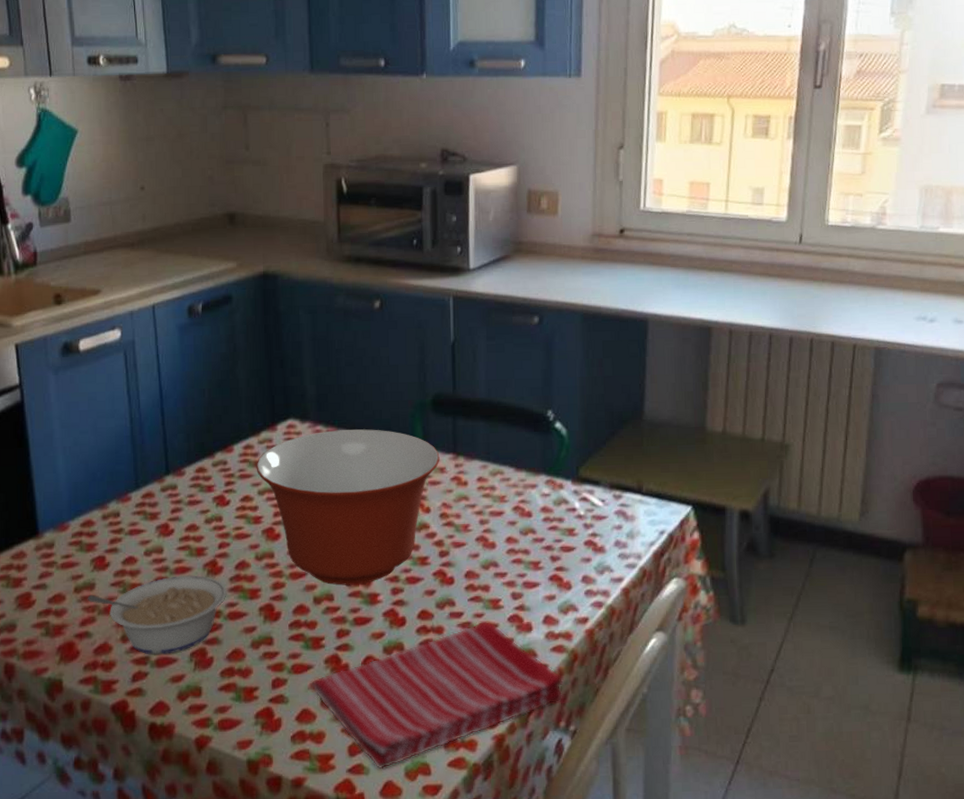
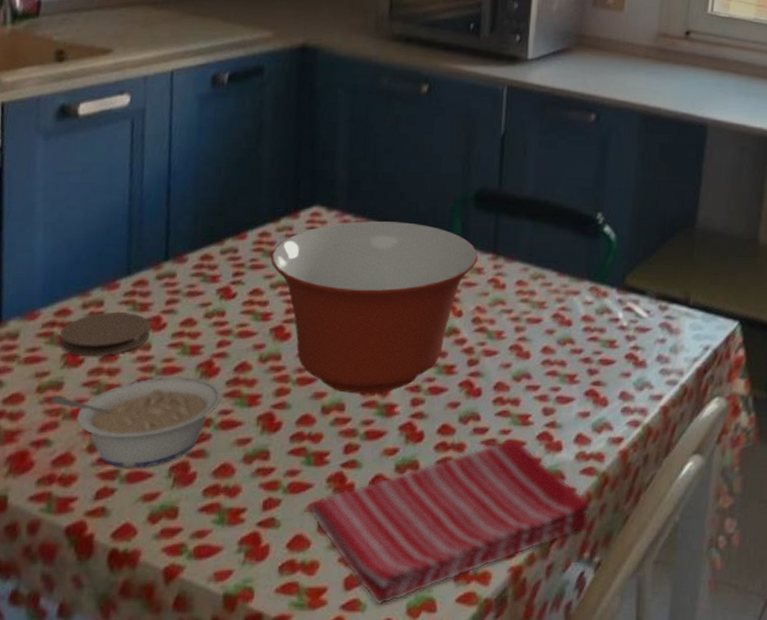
coaster: none [87,521,161,561] -> present [59,312,151,357]

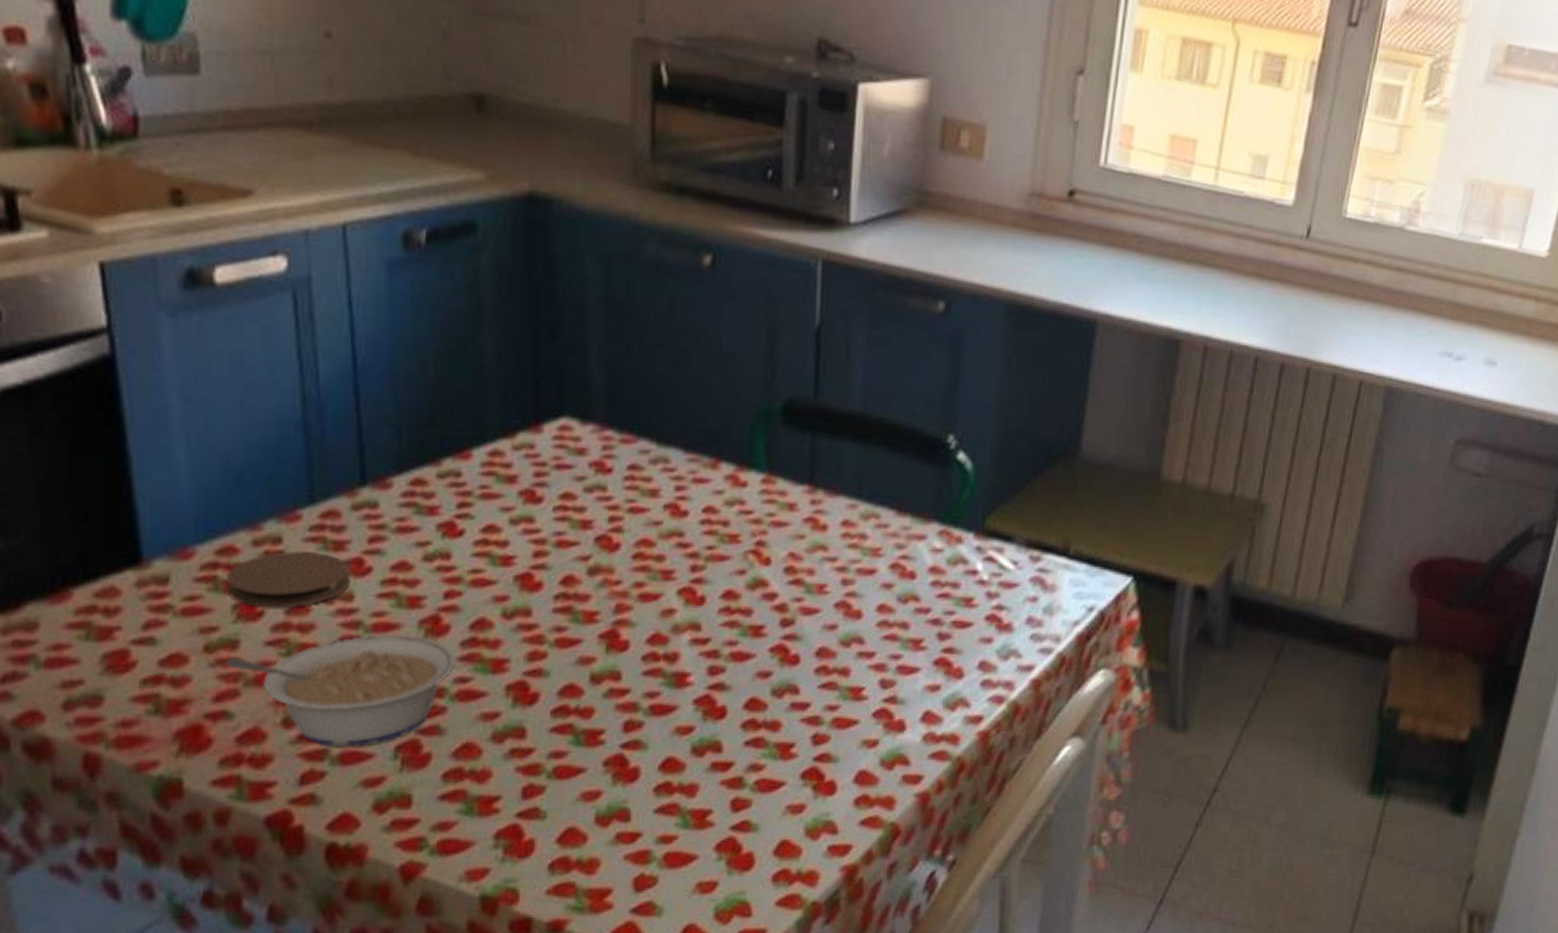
mixing bowl: present [270,221,478,394] -> none [507,438,789,660]
dish towel: present [308,438,592,606] -> none [582,715,944,909]

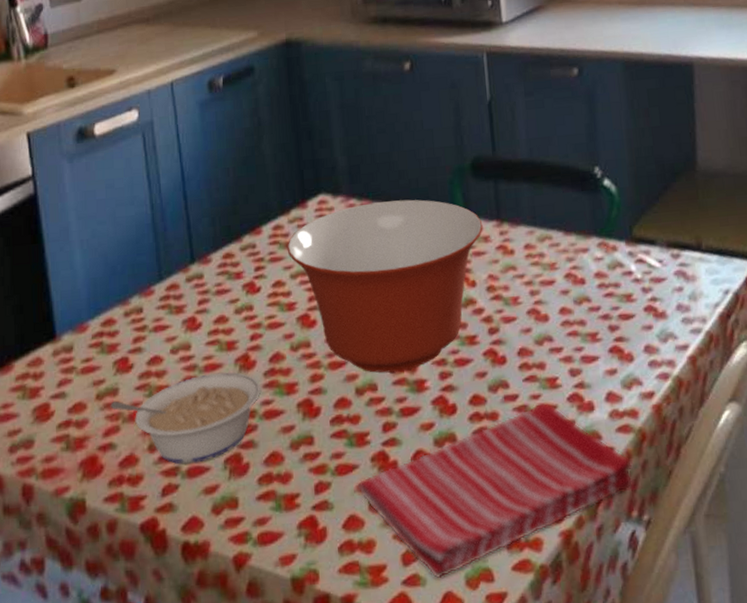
coaster: present [227,552,351,608] -> none [109,316,188,362]
mixing bowl: none [507,438,789,660] -> present [287,199,483,373]
dish towel: none [582,715,944,909] -> present [357,402,633,579]

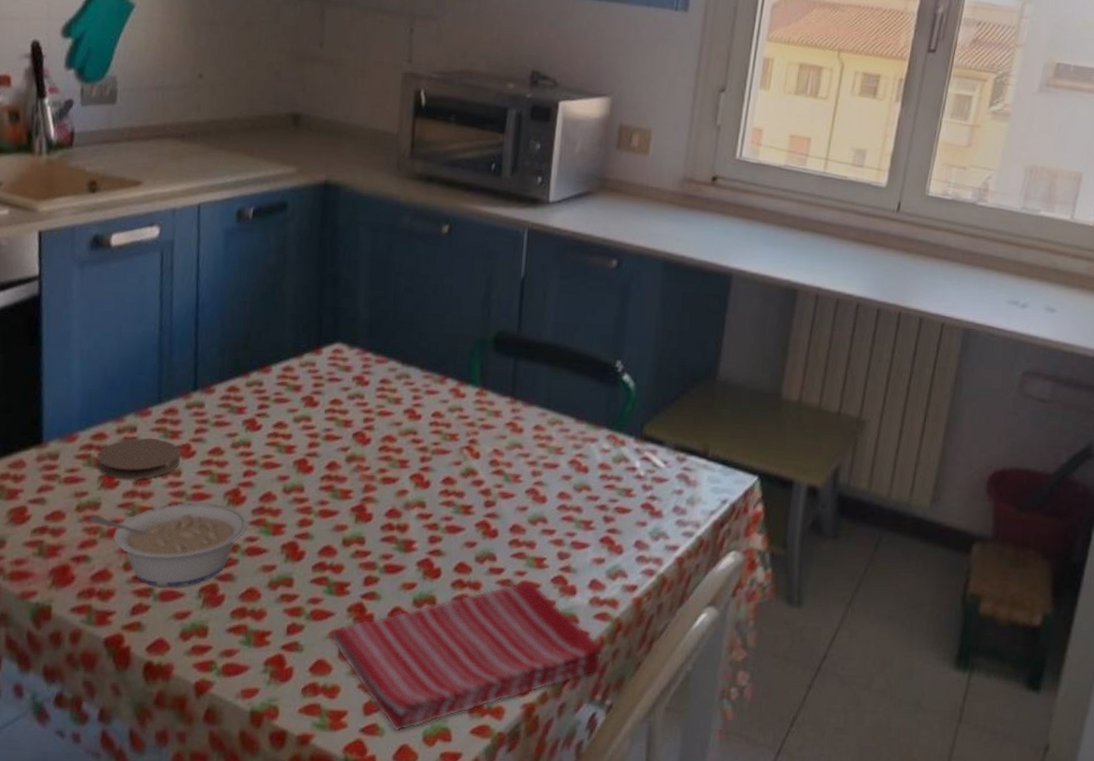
coaster: none [109,316,188,362] -> present [96,438,181,480]
mixing bowl: present [287,199,483,373] -> none [294,360,496,530]

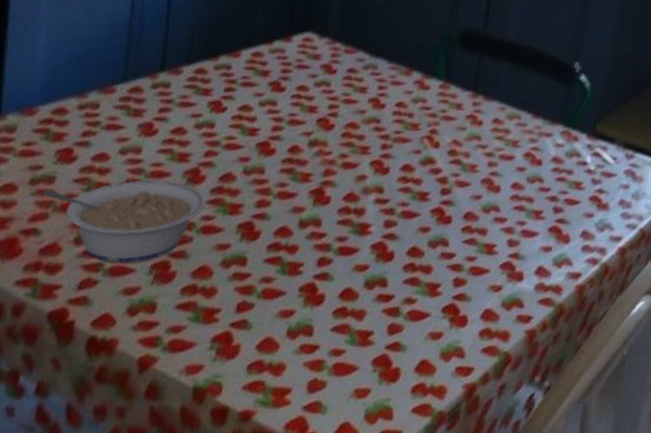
coaster: present [96,438,181,480] -> none [54,114,143,156]
dish towel: present [330,580,604,732] -> none [280,265,546,410]

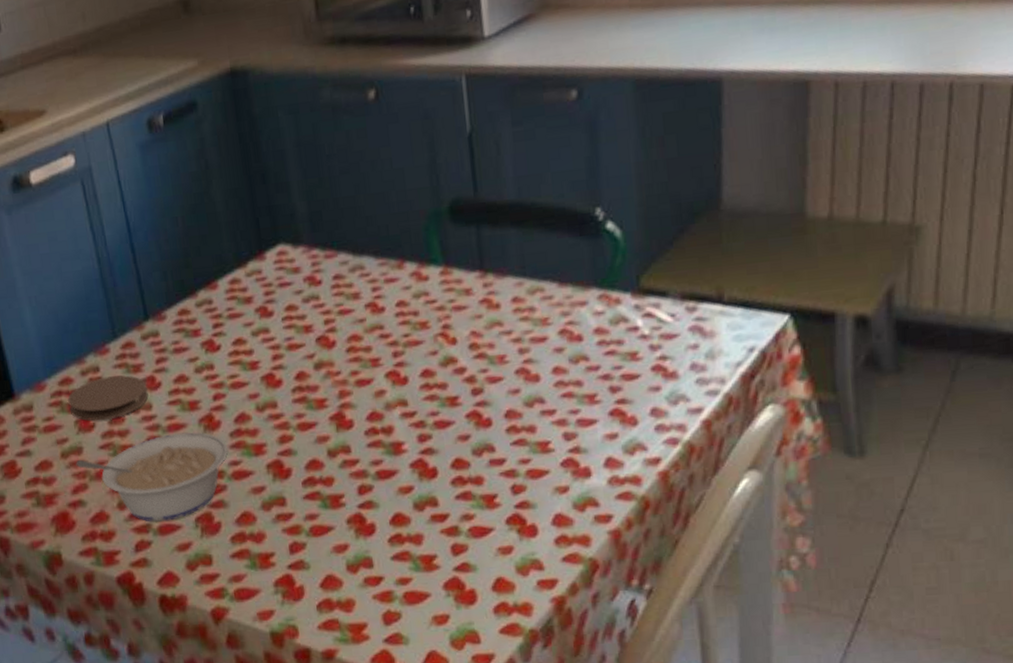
coaster: none [54,114,143,156] -> present [67,375,149,421]

